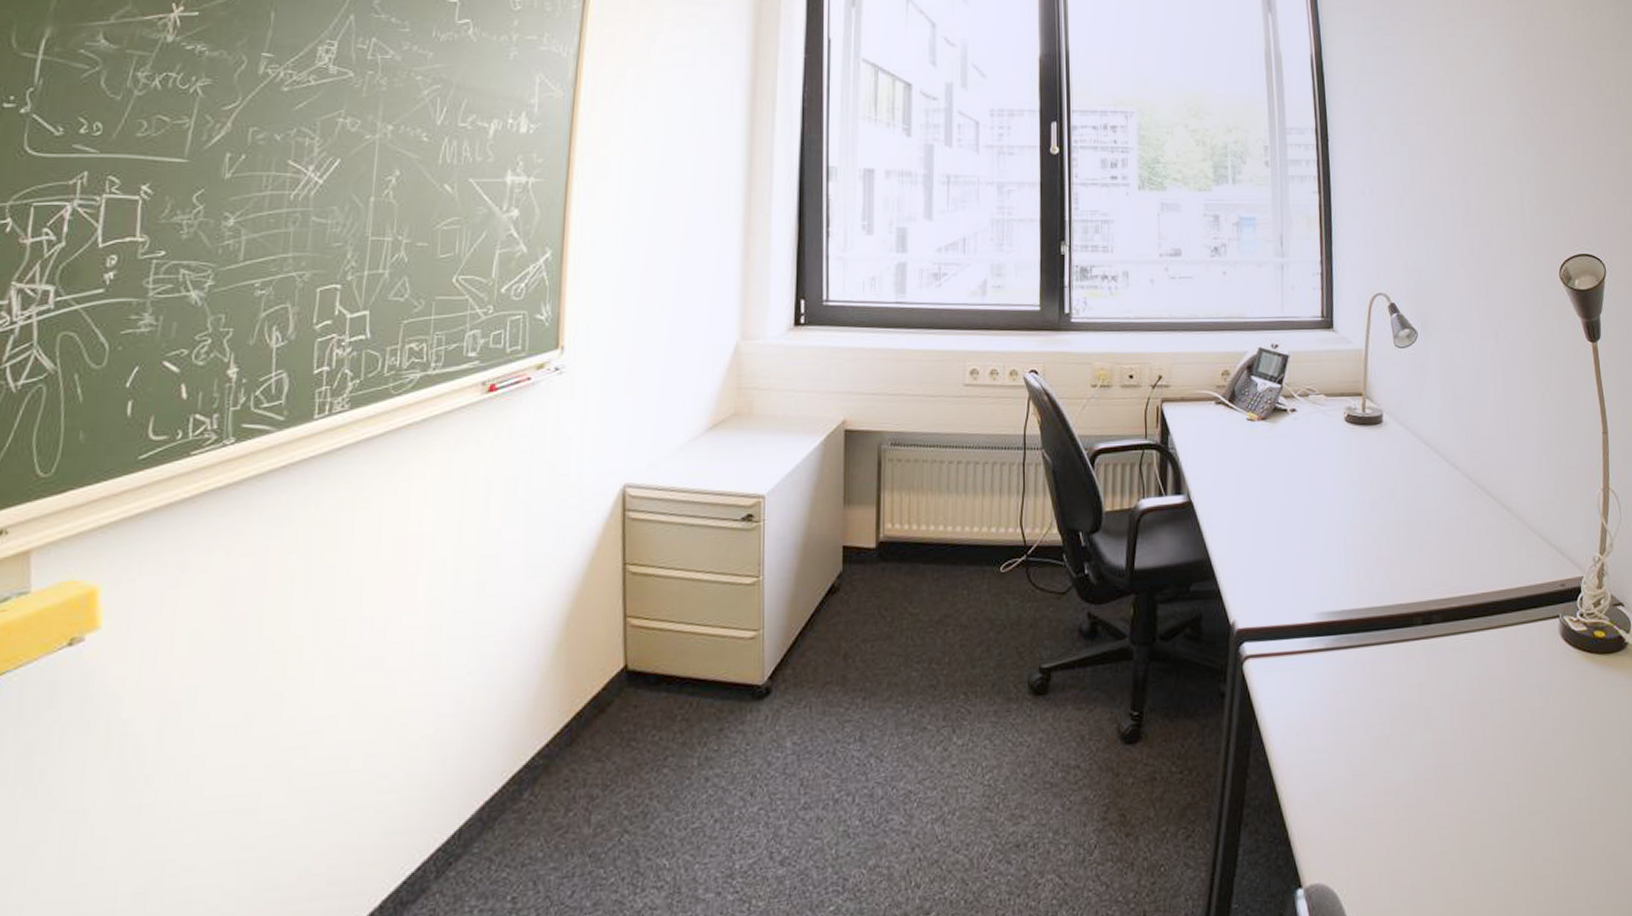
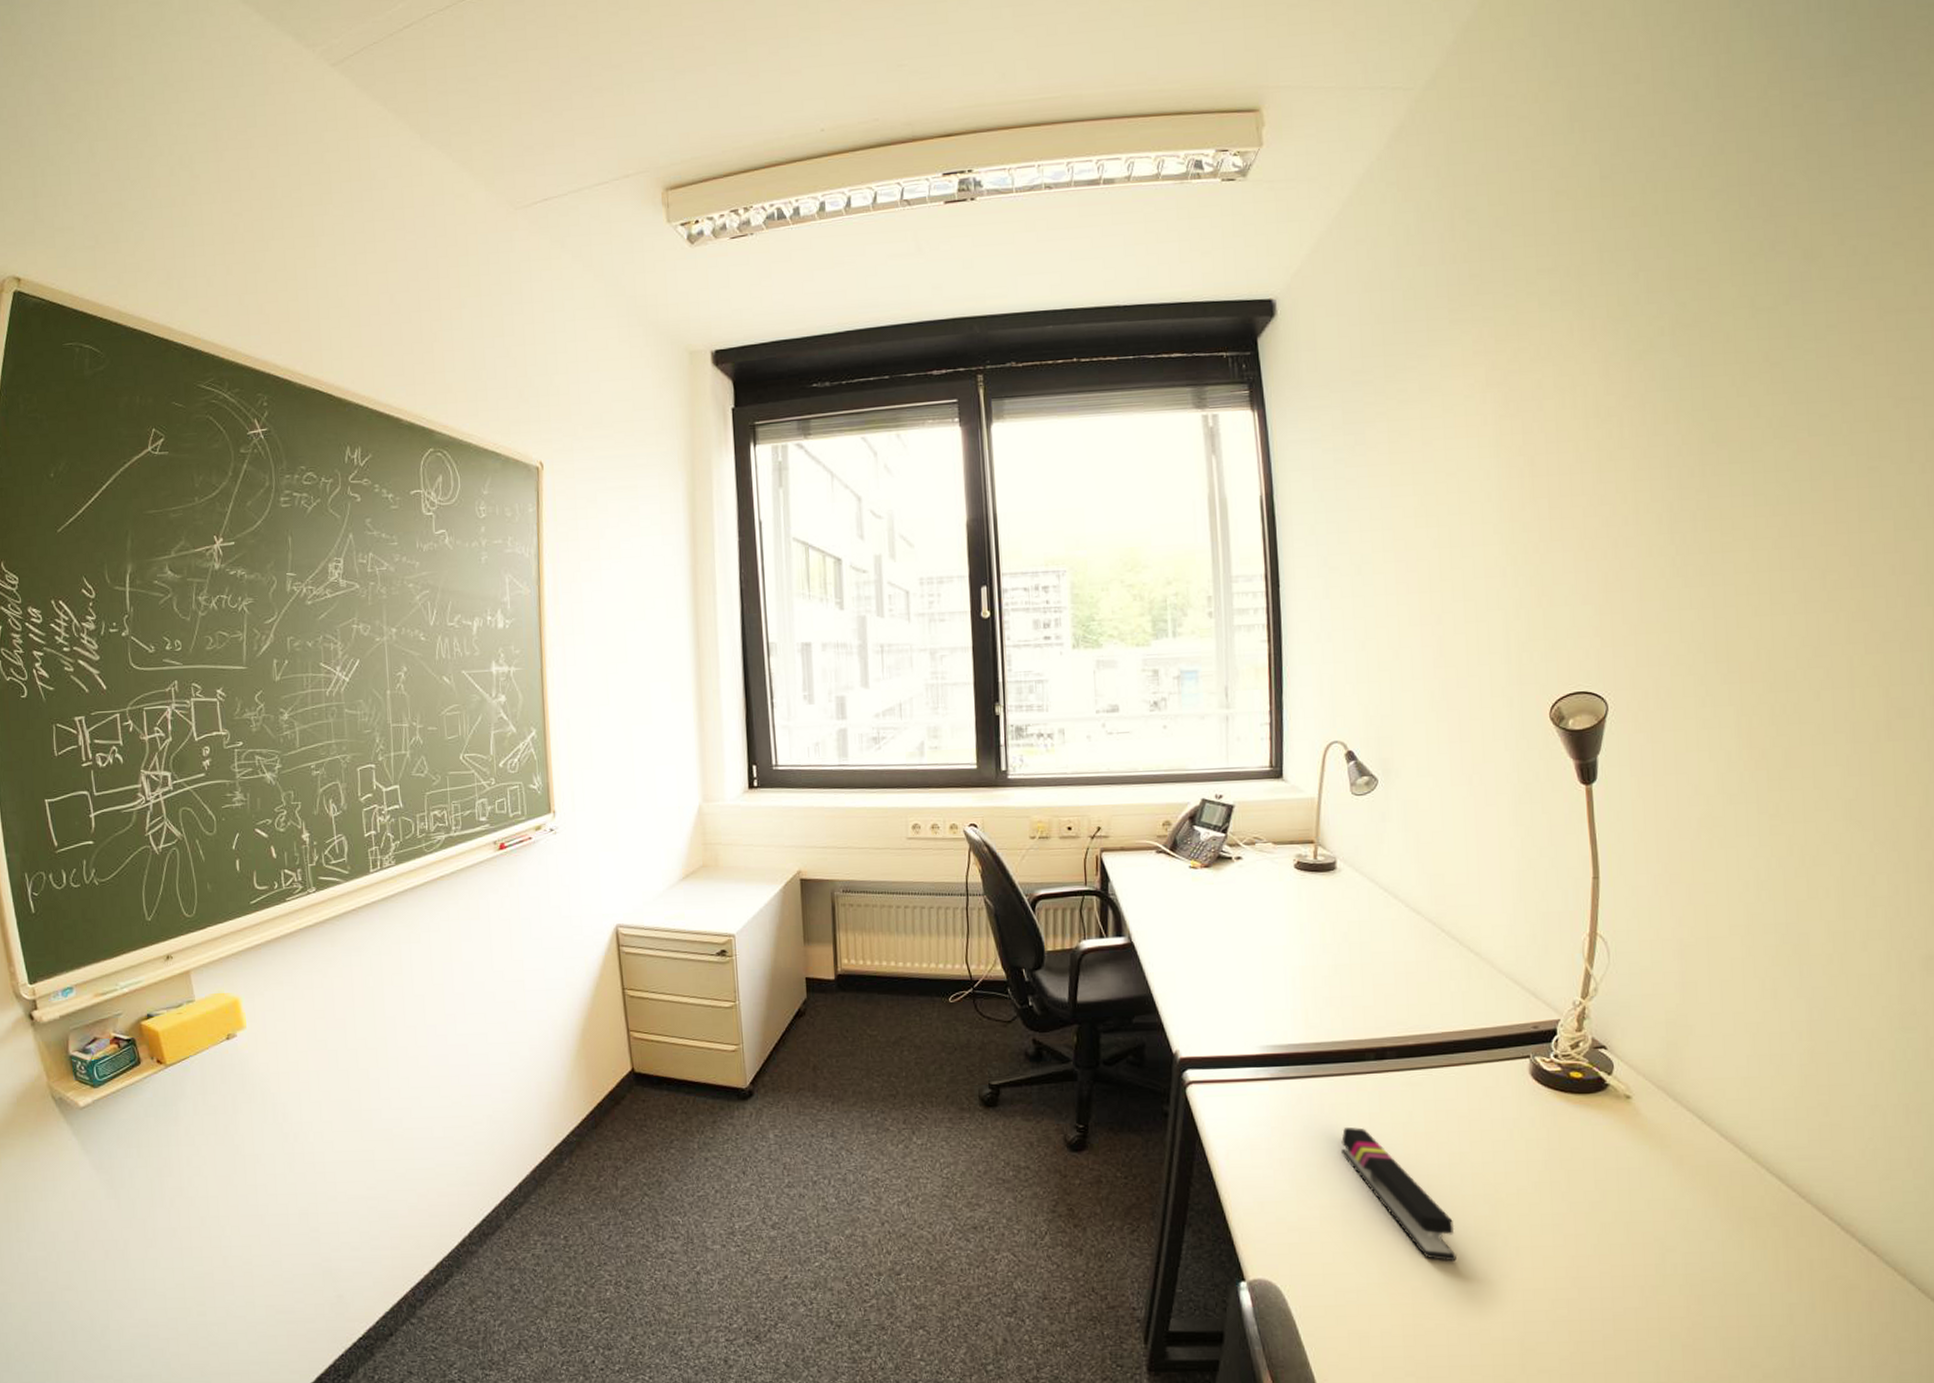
stapler: none [1392,700,1504,848] -> present [1340,1126,1458,1262]

